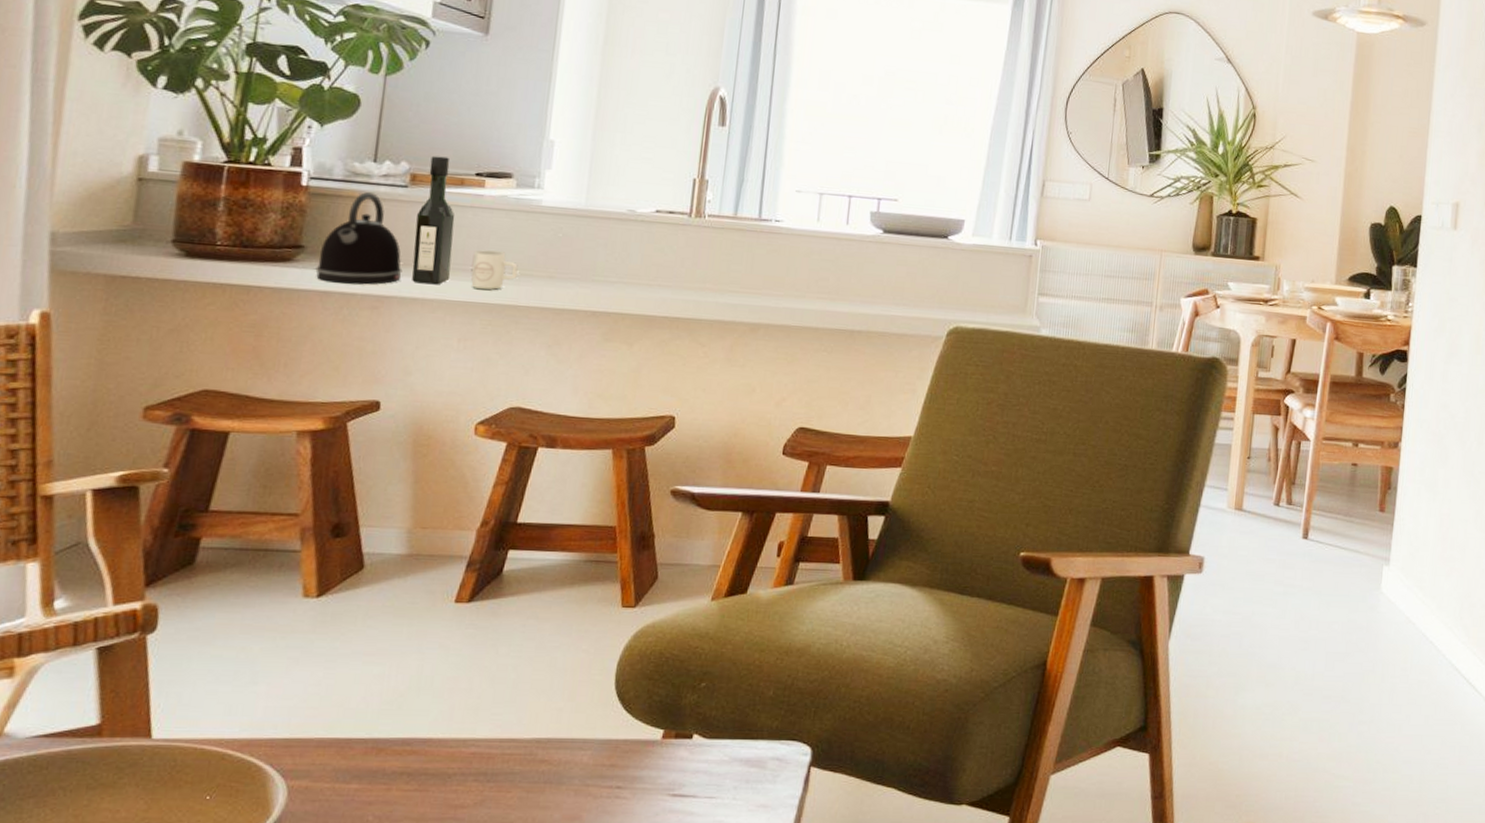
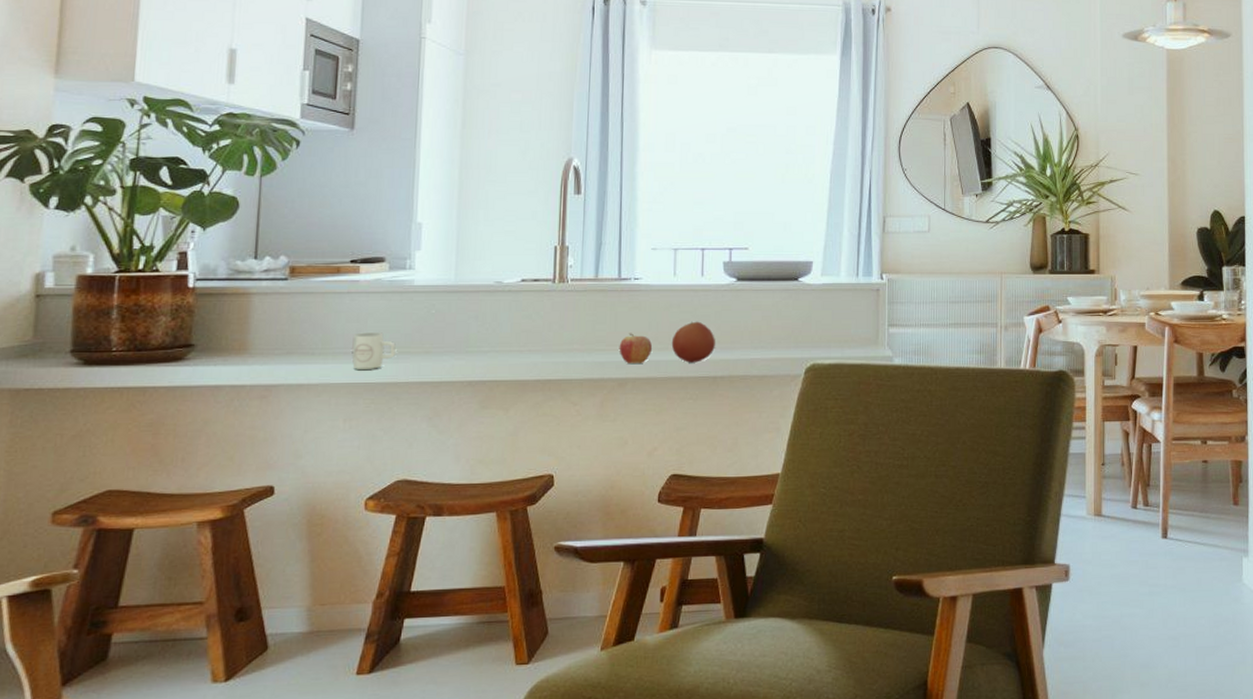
kettle: present [315,192,403,284] -> none [206,288,287,376]
bottle: present [412,156,455,284] -> none [296,248,334,370]
fruit: none [753,277,789,310] -> present [619,333,653,363]
fruit: none [809,270,857,314] -> present [671,321,716,363]

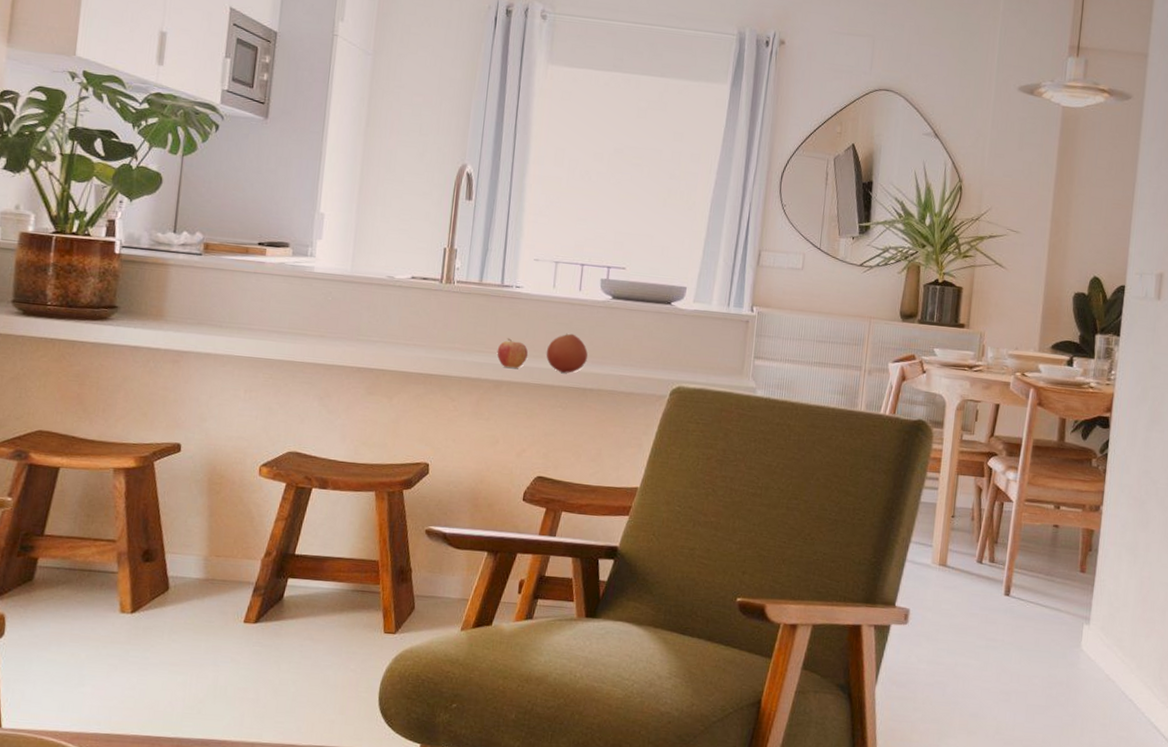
mug: present [352,332,396,369] -> none [255,311,294,347]

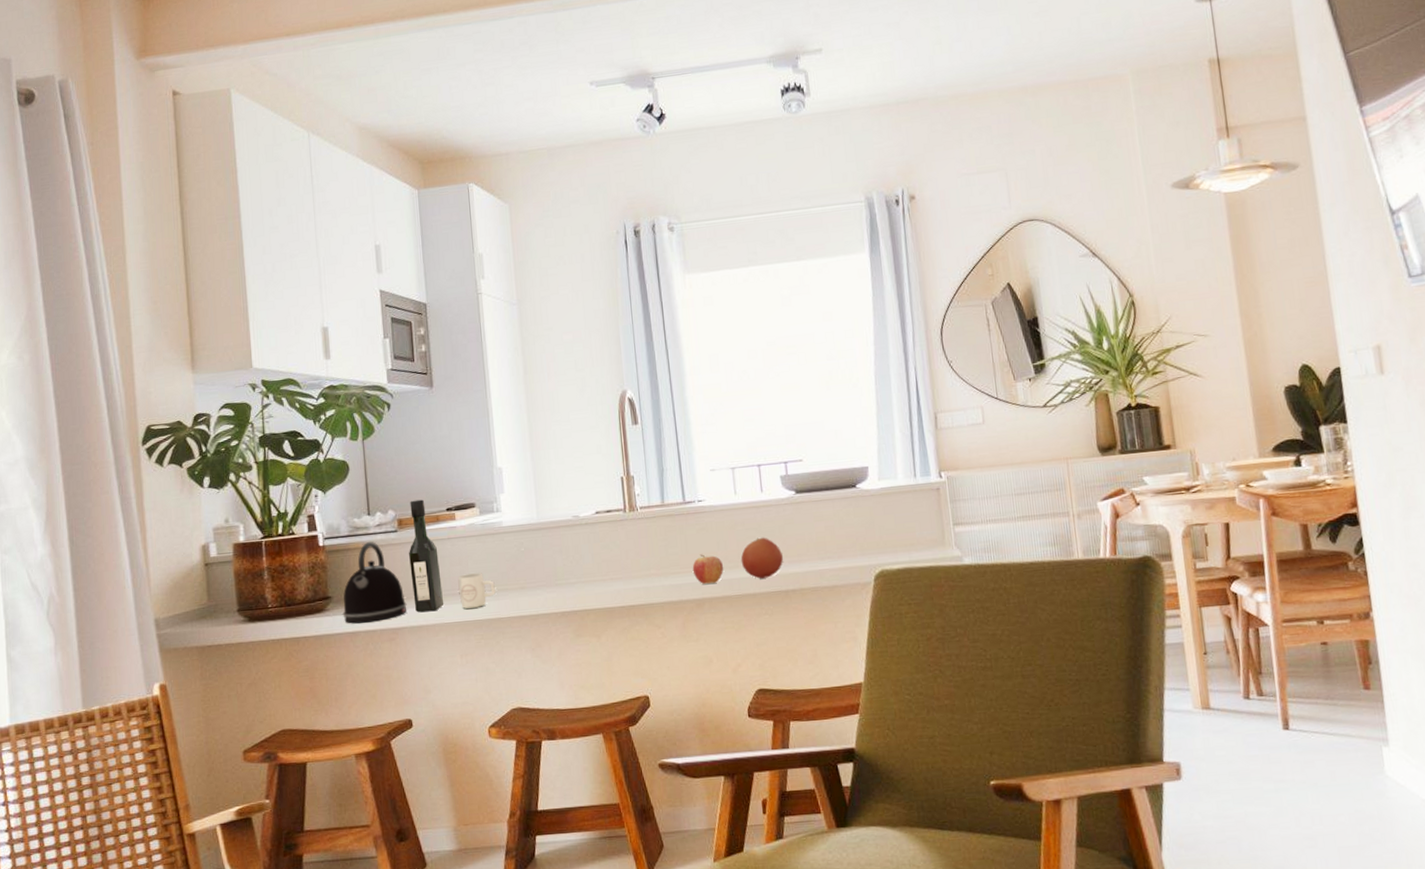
kettle: none [127,259,198,341] -> present [343,542,407,624]
bottle: none [206,227,241,341] -> present [409,499,444,613]
mug: none [255,311,294,347] -> present [458,573,495,609]

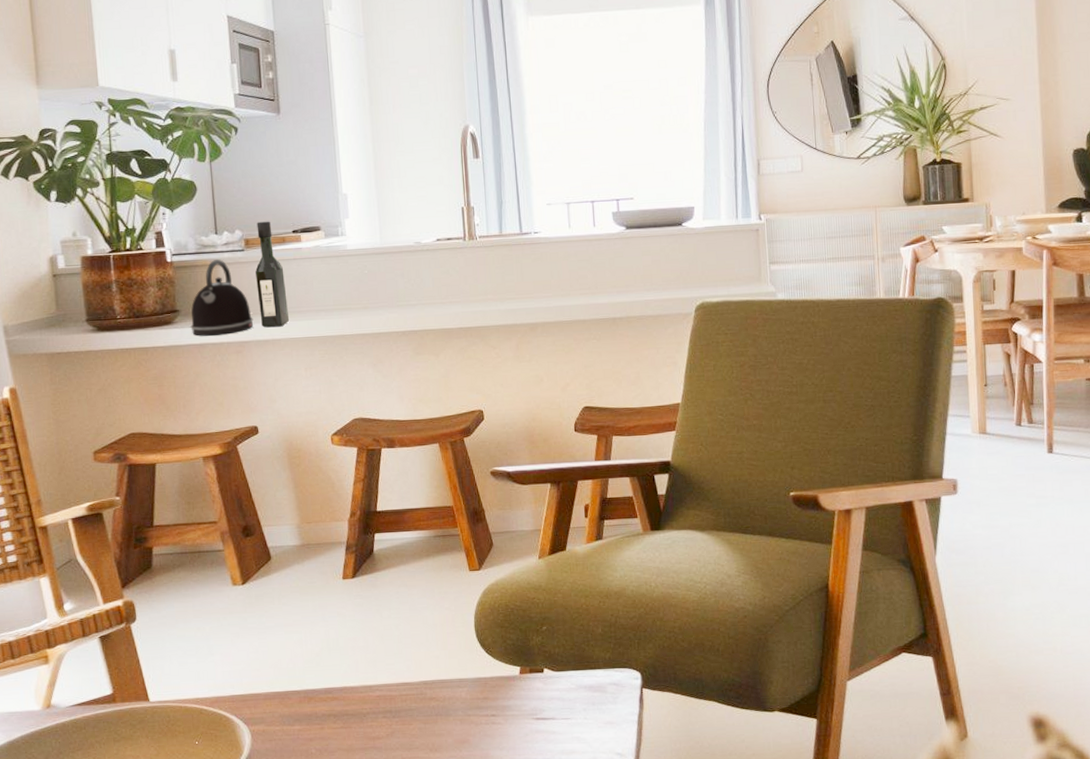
mug: present [458,573,495,609] -> none [303,292,339,325]
fruit: present [692,554,724,584] -> none [527,282,557,310]
fruit: present [740,537,784,579] -> none [572,268,613,307]

